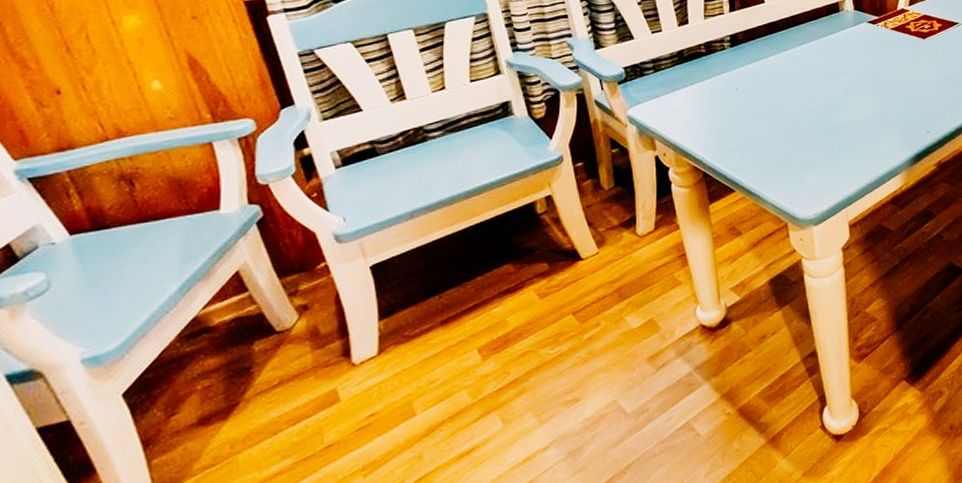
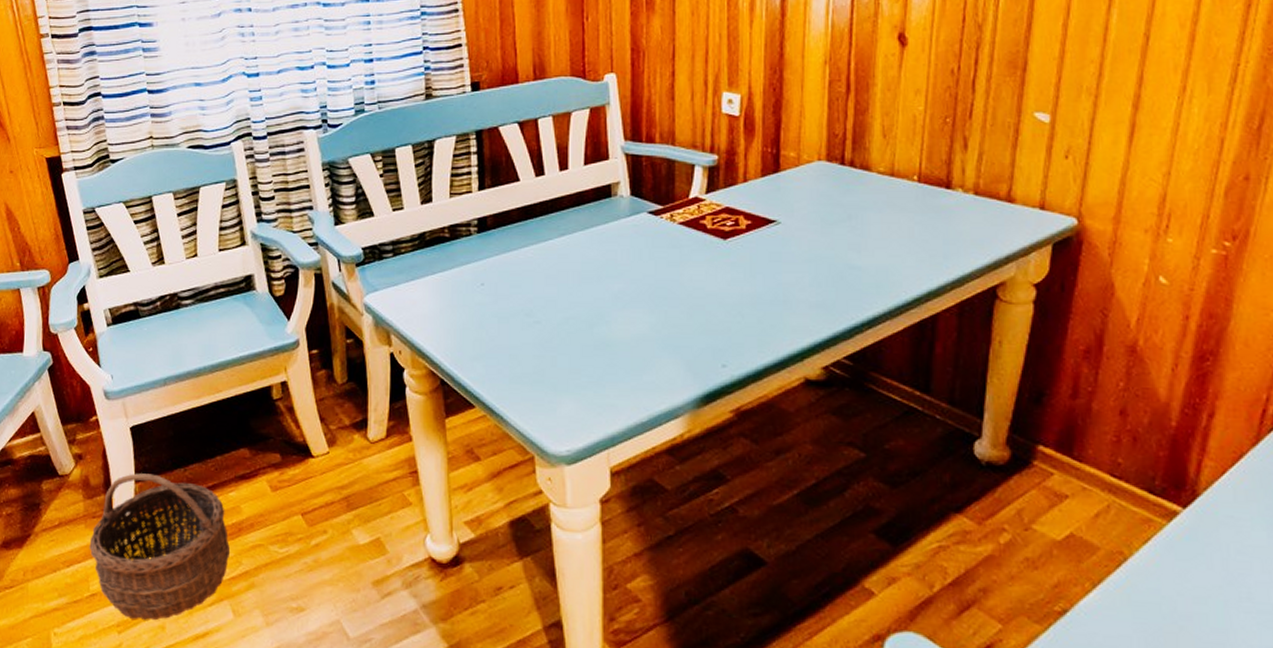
wicker basket: none [321,307,495,458] -> present [89,473,230,621]

